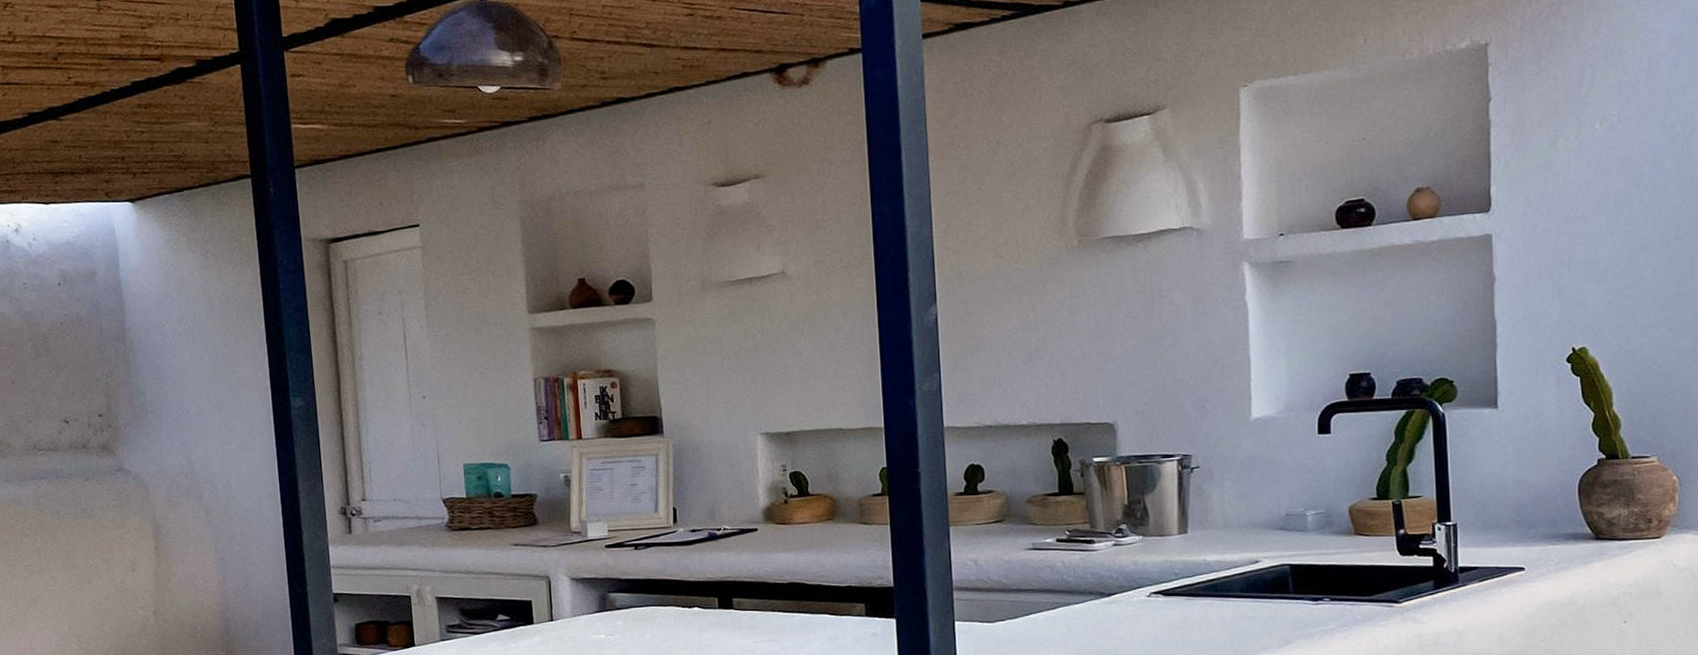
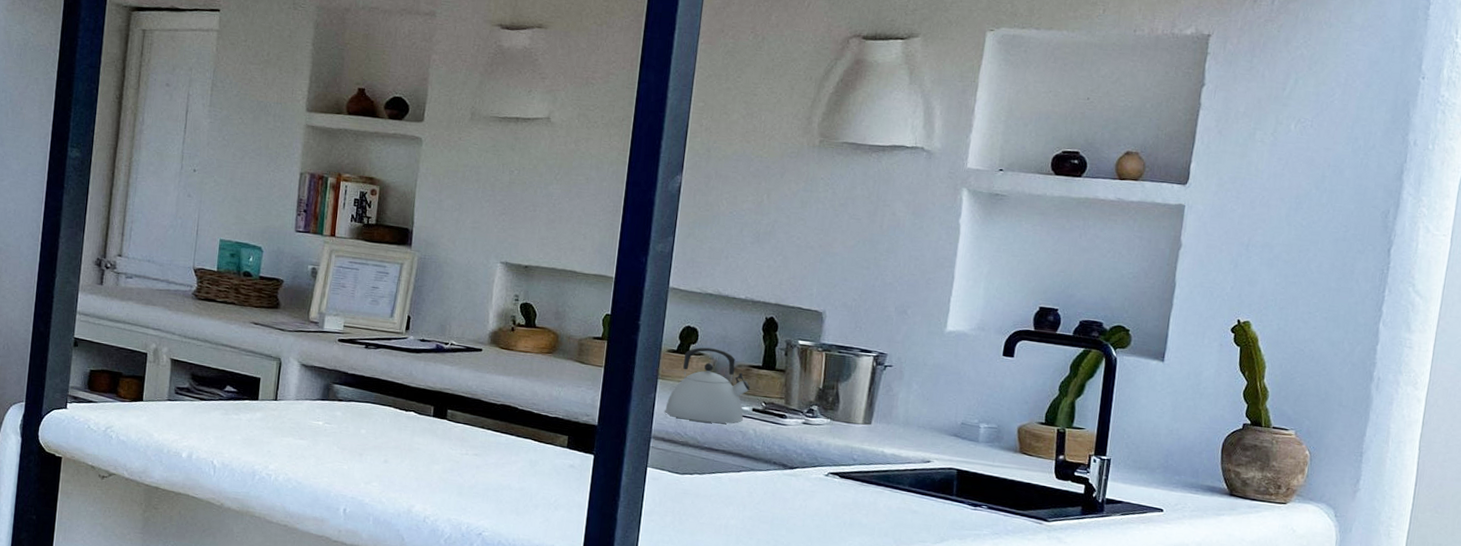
kettle: none [962,482,1050,564] -> present [665,347,750,424]

